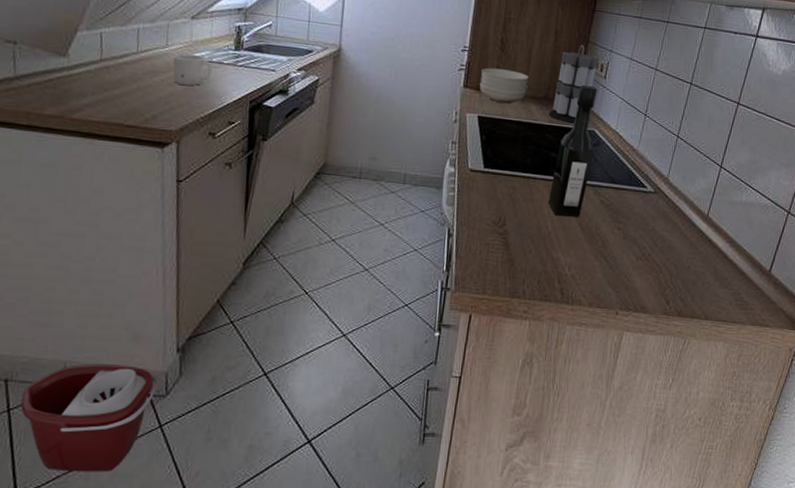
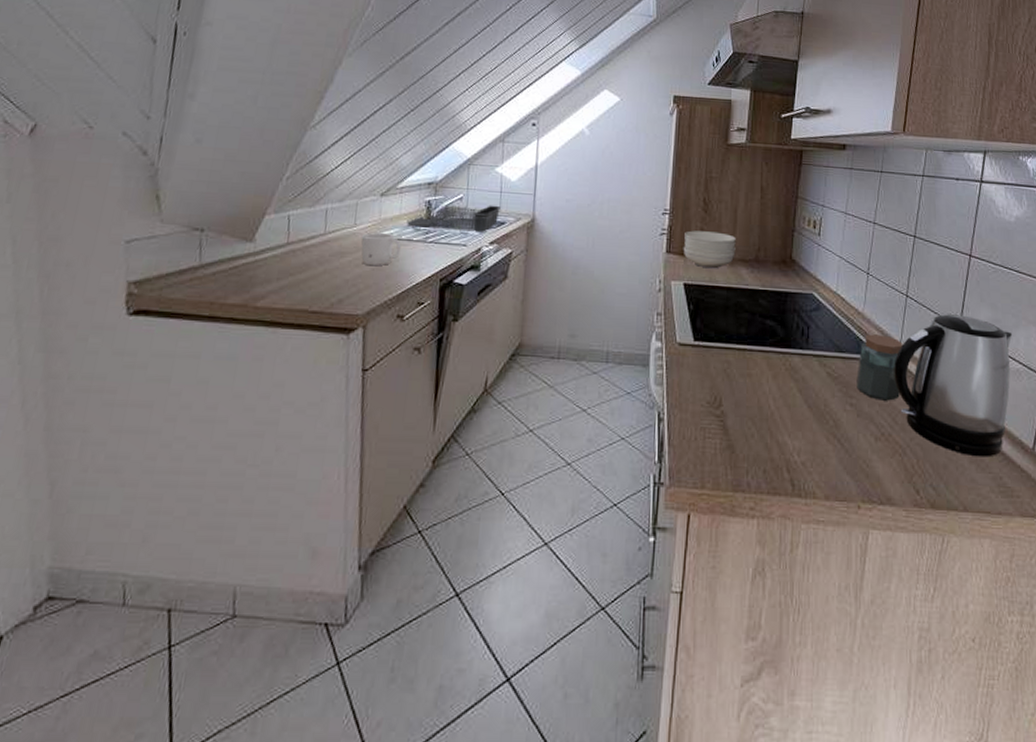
bucket: present [20,363,157,472] -> none [183,587,336,725]
dish rack: none [217,31,308,60] -> present [407,205,501,234]
bottle: present [547,84,598,218] -> none [767,243,814,395]
spice rack: present [548,44,600,124] -> none [761,200,812,287]
peanut butter: none [625,169,669,227] -> present [856,334,903,401]
kettle: none [658,154,766,277] -> present [894,314,1013,458]

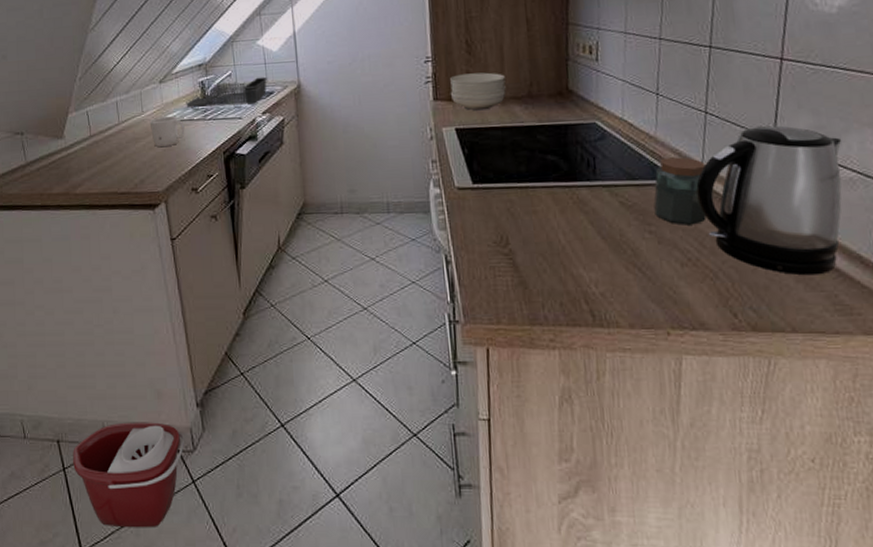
bucket: none [183,587,336,725] -> present [73,422,184,528]

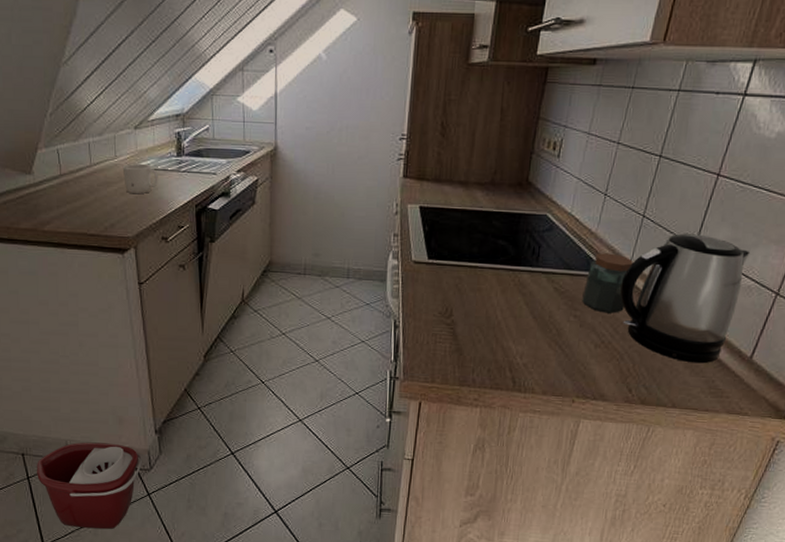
dish rack: present [186,77,267,111] -> none [161,134,244,163]
bowl: present [450,72,507,111] -> none [419,155,474,192]

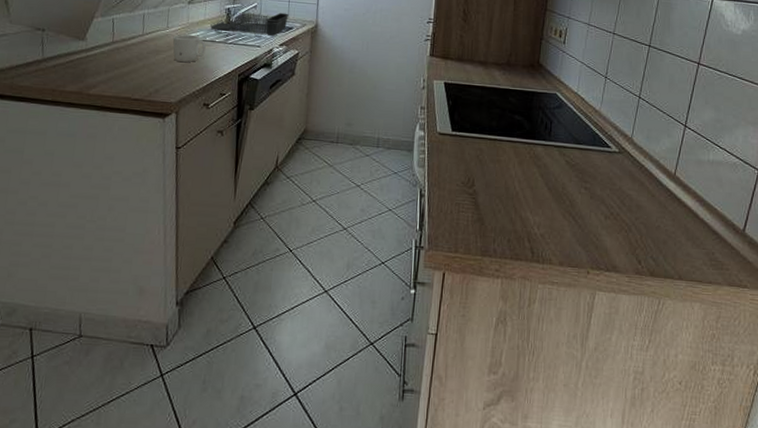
bucket: present [37,442,142,530] -> none [42,315,159,418]
dish rack: none [161,134,244,163] -> present [210,12,289,37]
peanut butter: present [582,253,633,313] -> none [591,129,633,186]
kettle: present [620,233,750,364] -> none [624,114,732,236]

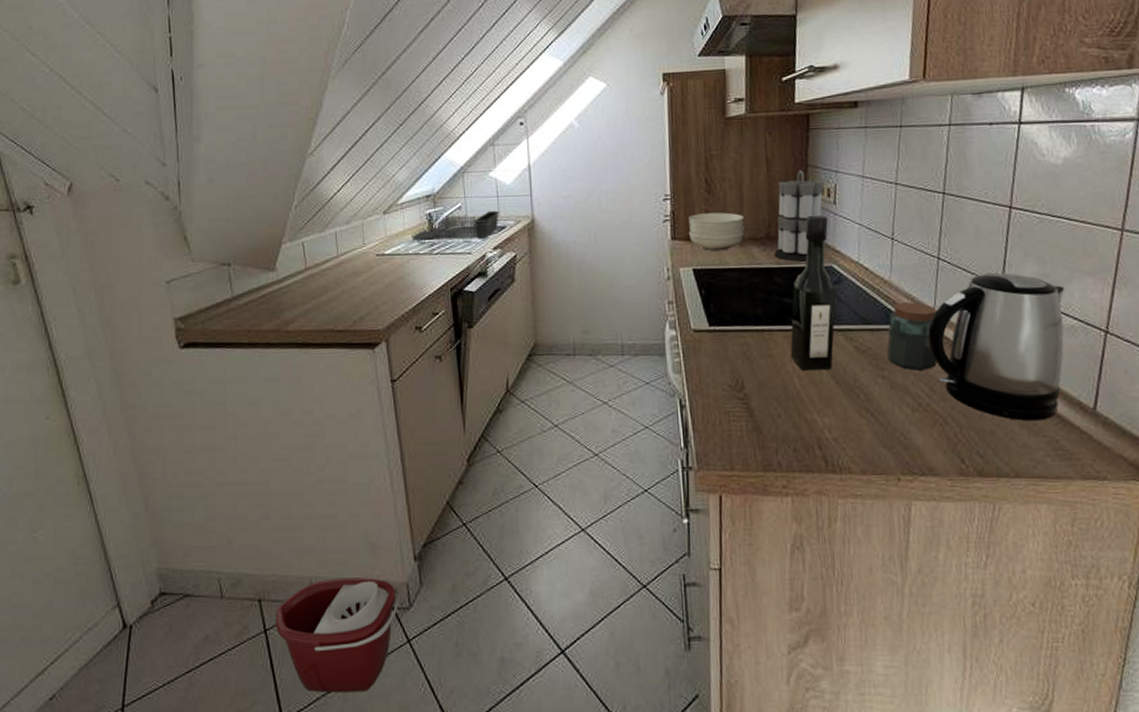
bucket: none [42,315,159,418] -> present [276,577,400,693]
mug: present [172,34,206,63] -> none [371,249,410,283]
bowl: none [444,37,492,71] -> present [688,212,745,251]
spice rack: none [511,12,558,87] -> present [774,170,825,262]
bottle: none [514,50,558,179] -> present [790,215,836,372]
peanut butter: none [591,129,633,186] -> present [887,302,937,371]
kettle: none [624,114,732,236] -> present [928,273,1065,421]

